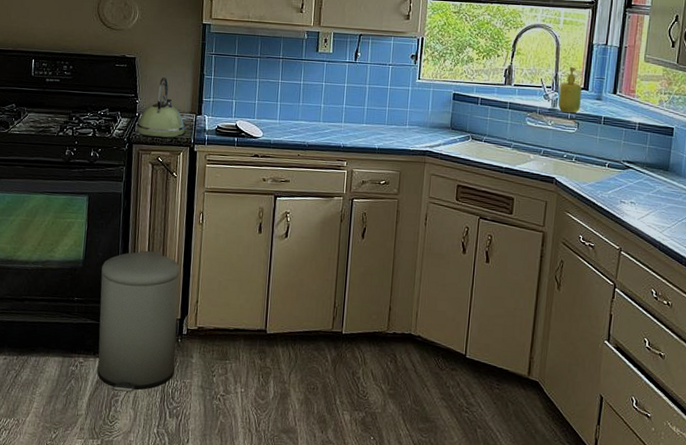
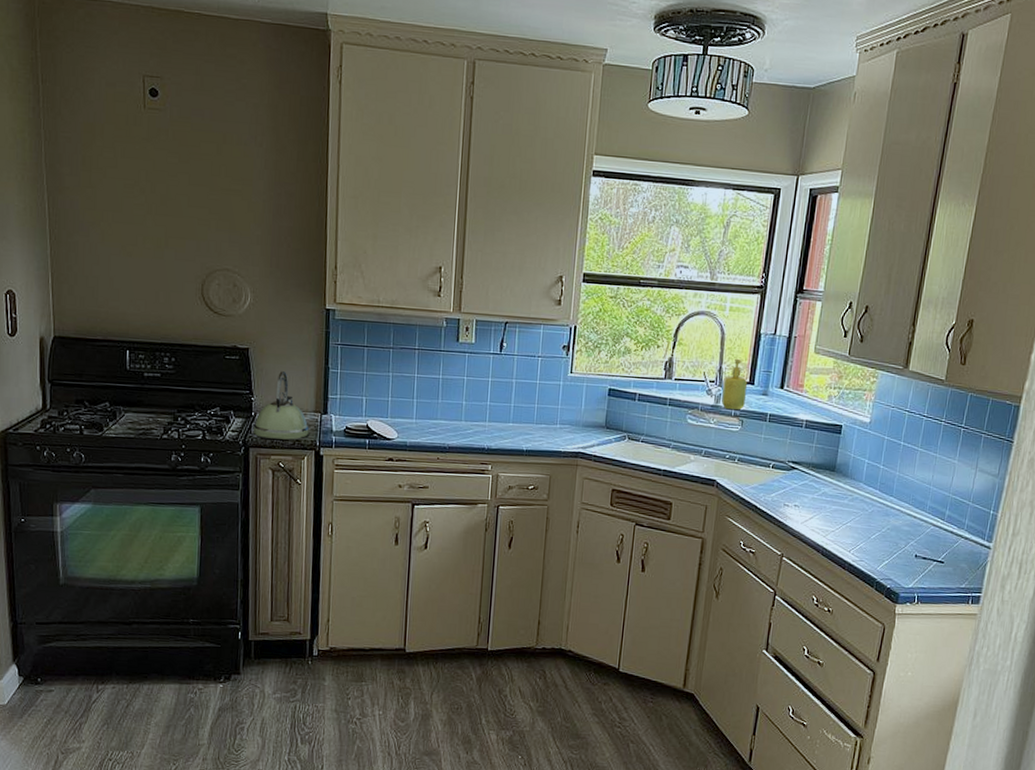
pedal bin: present [97,250,180,392] -> none [218,565,308,719]

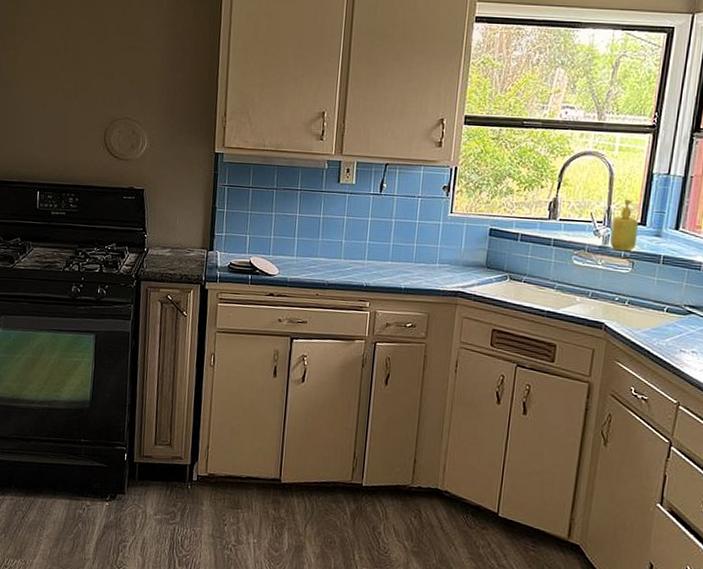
kettle: present [253,371,310,441] -> none [144,210,197,275]

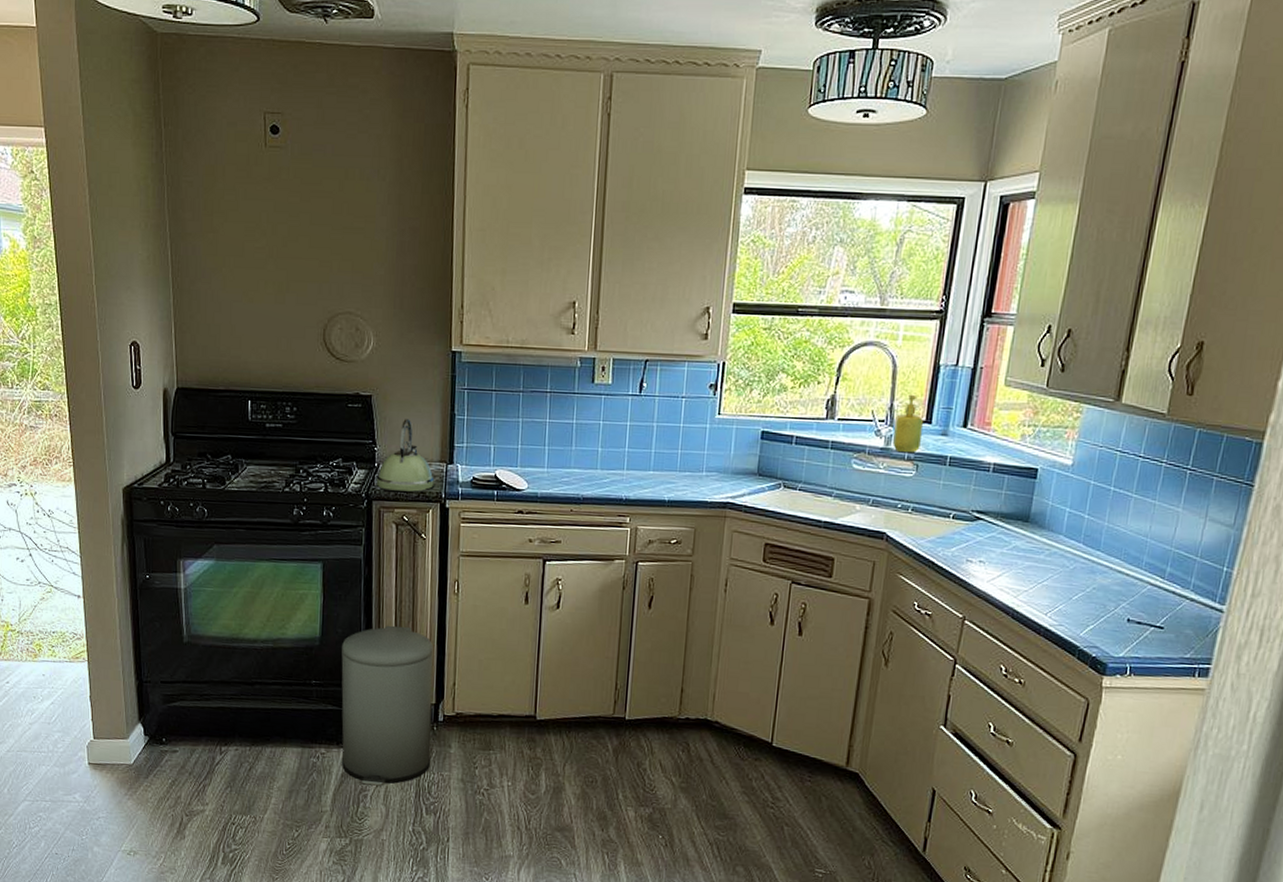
pedal bin: none [105,391,191,538] -> present [341,625,434,786]
kettle: none [144,210,197,275] -> present [376,419,435,493]

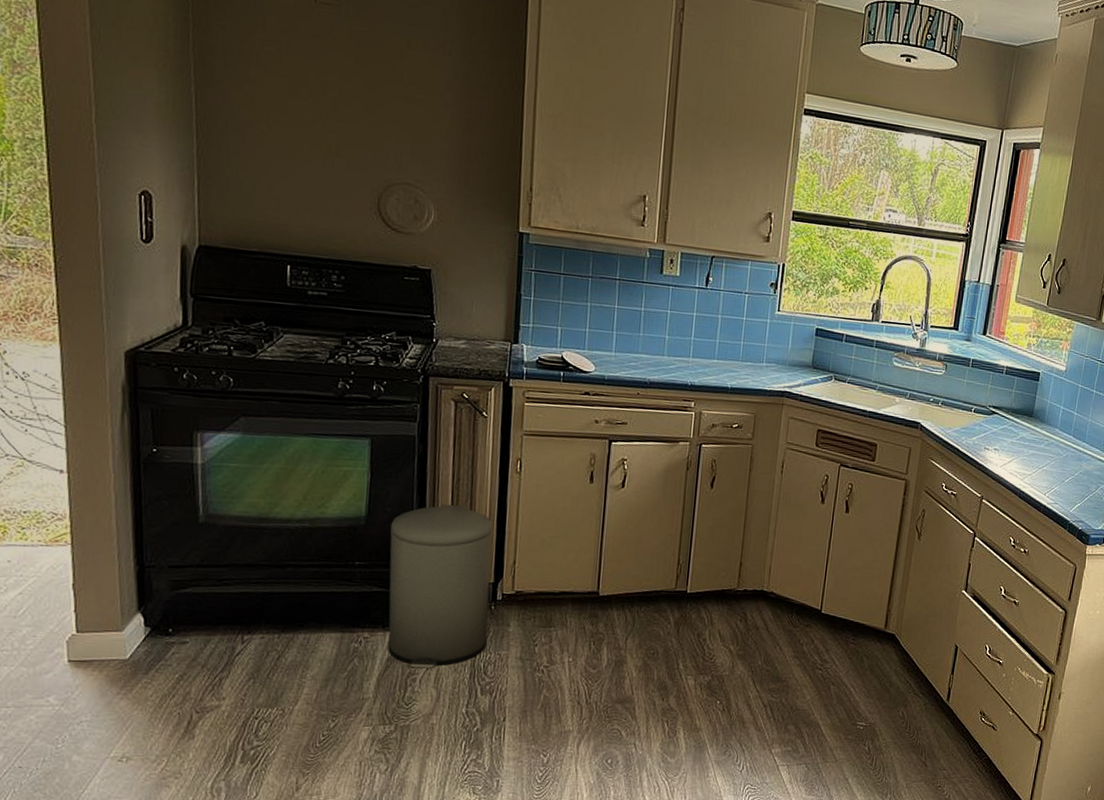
kettle: present [376,419,435,493] -> none [433,296,499,371]
soap dispenser: present [893,394,923,453] -> none [927,303,951,355]

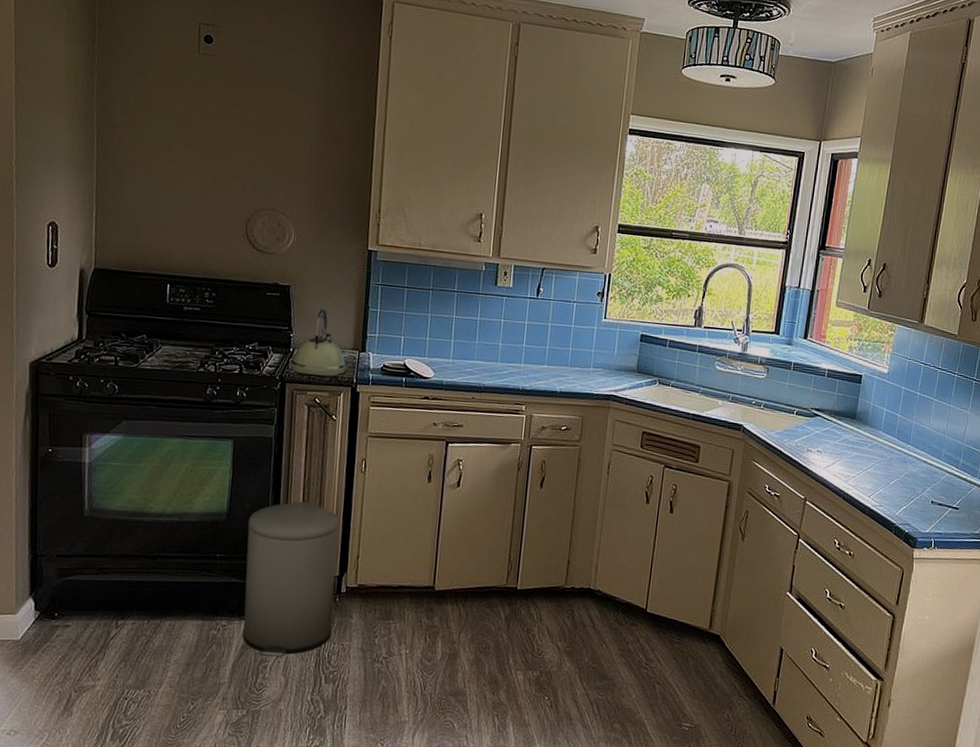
kettle: none [433,296,499,371] -> present [290,309,348,377]

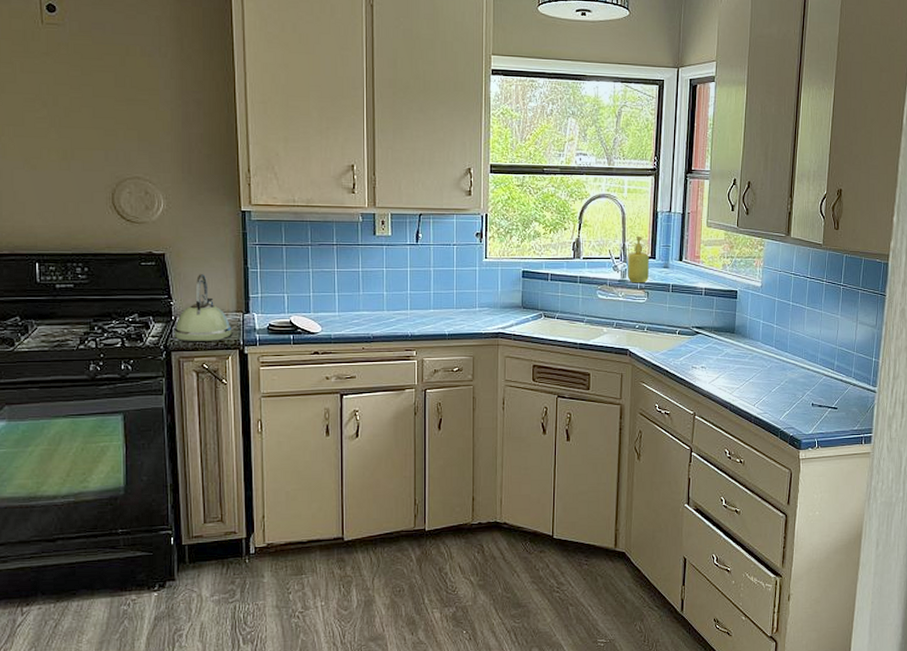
pedal bin: present [243,500,339,657] -> none [148,467,244,625]
soap dispenser: none [748,309,773,359] -> present [628,235,649,283]

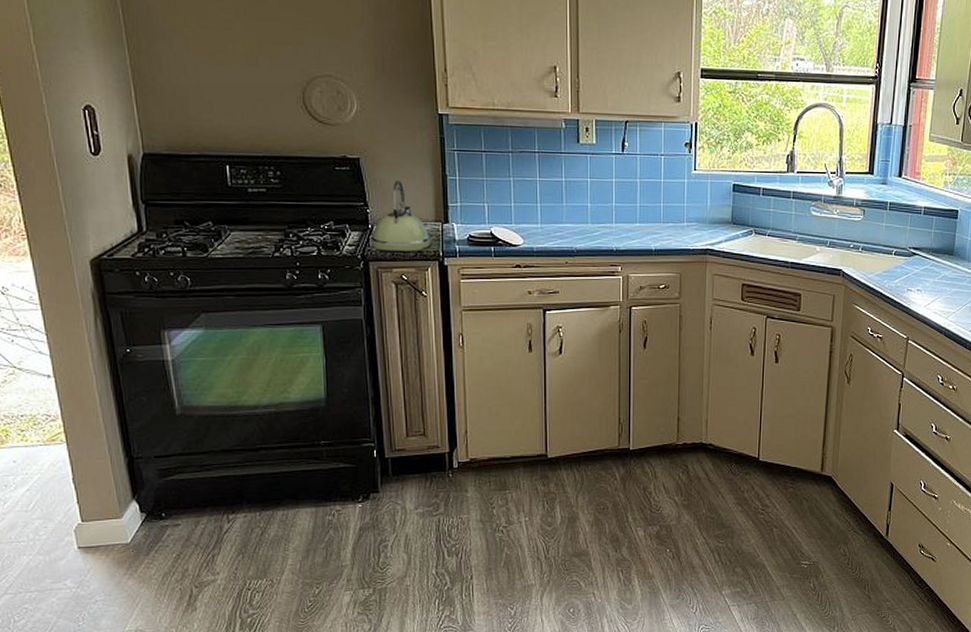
soap dispenser: present [628,235,649,283] -> none [843,149,866,200]

